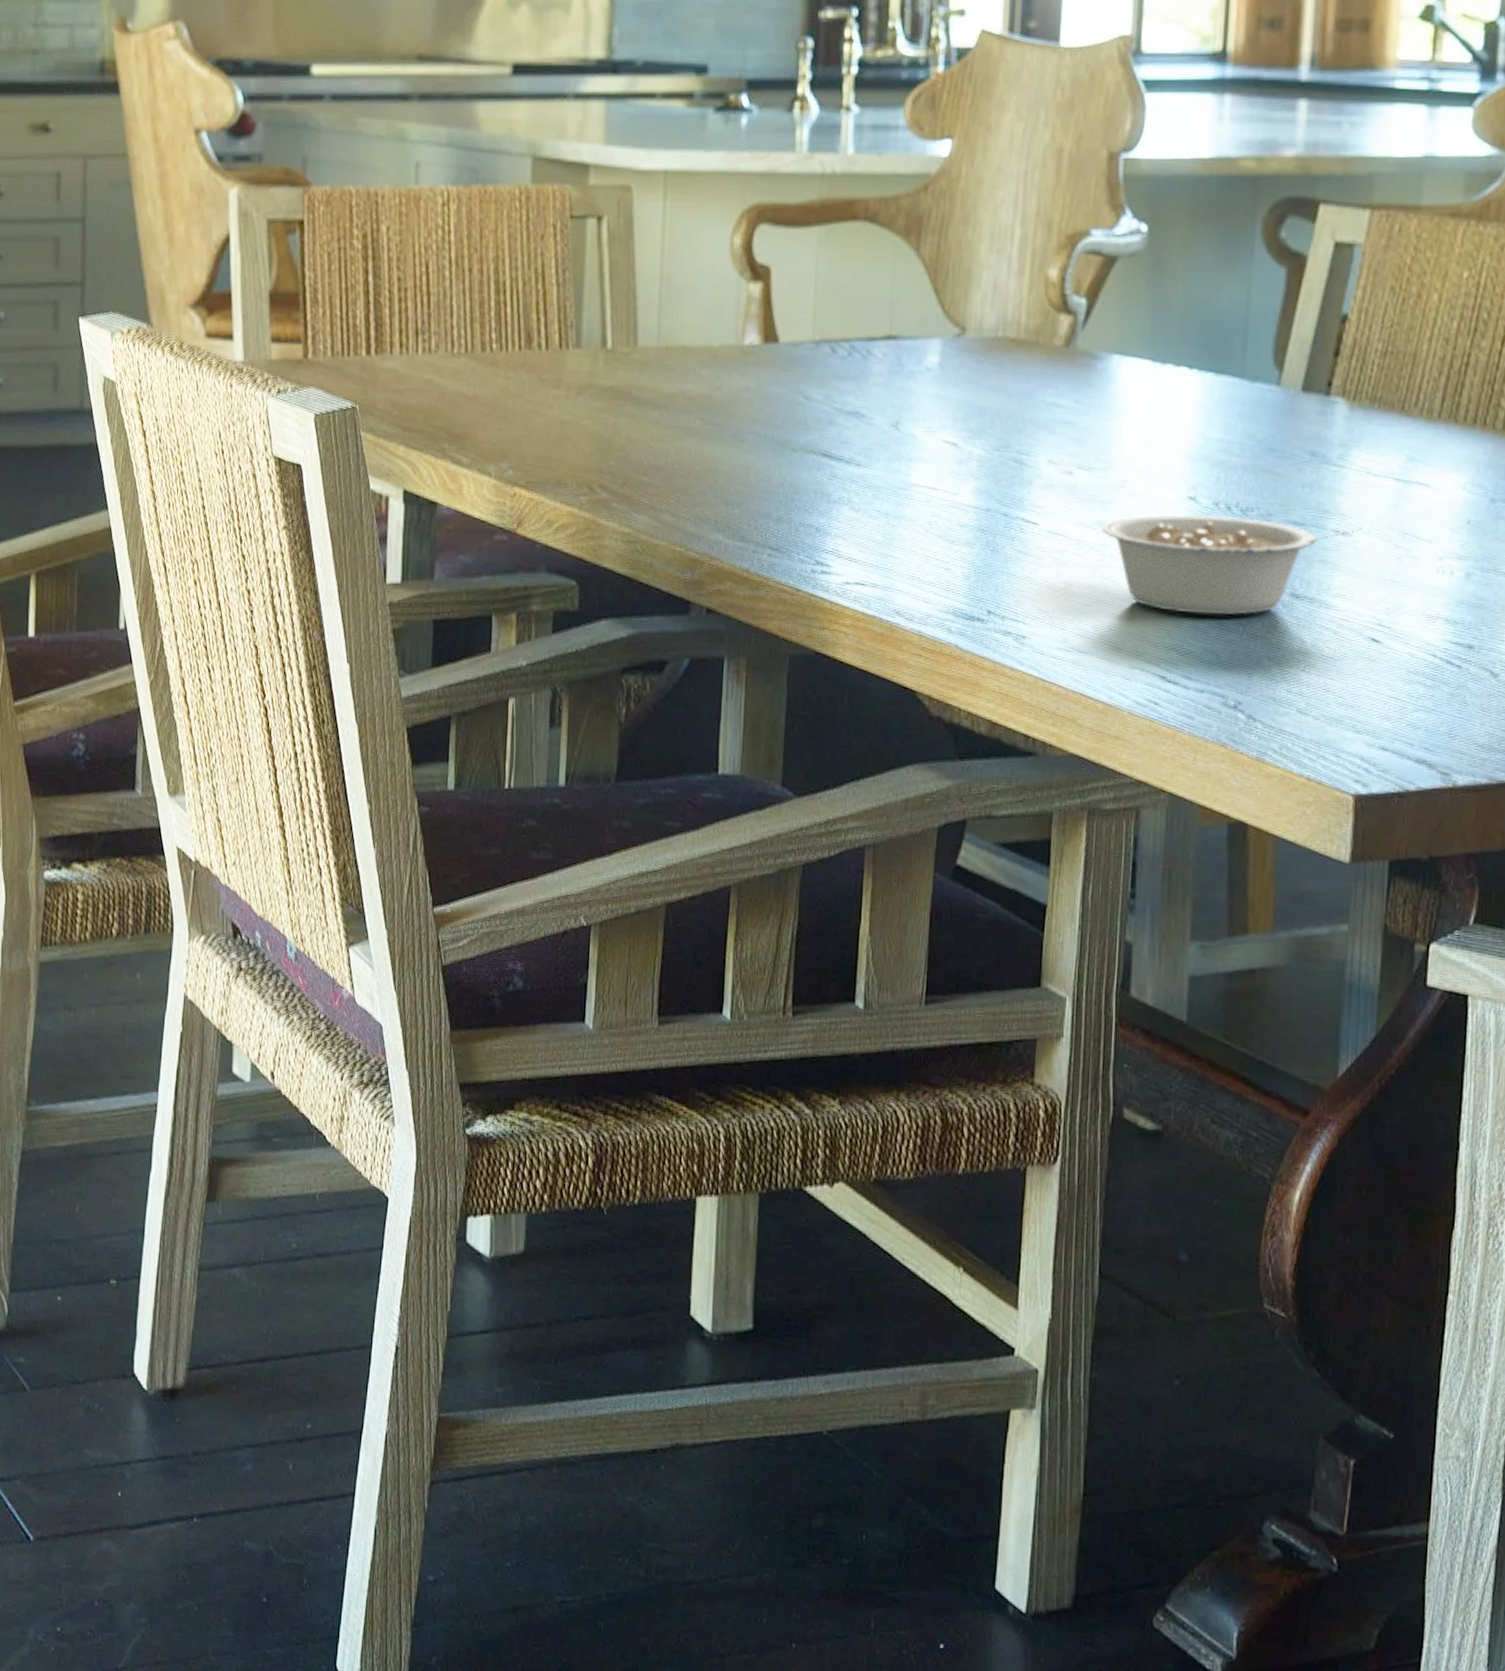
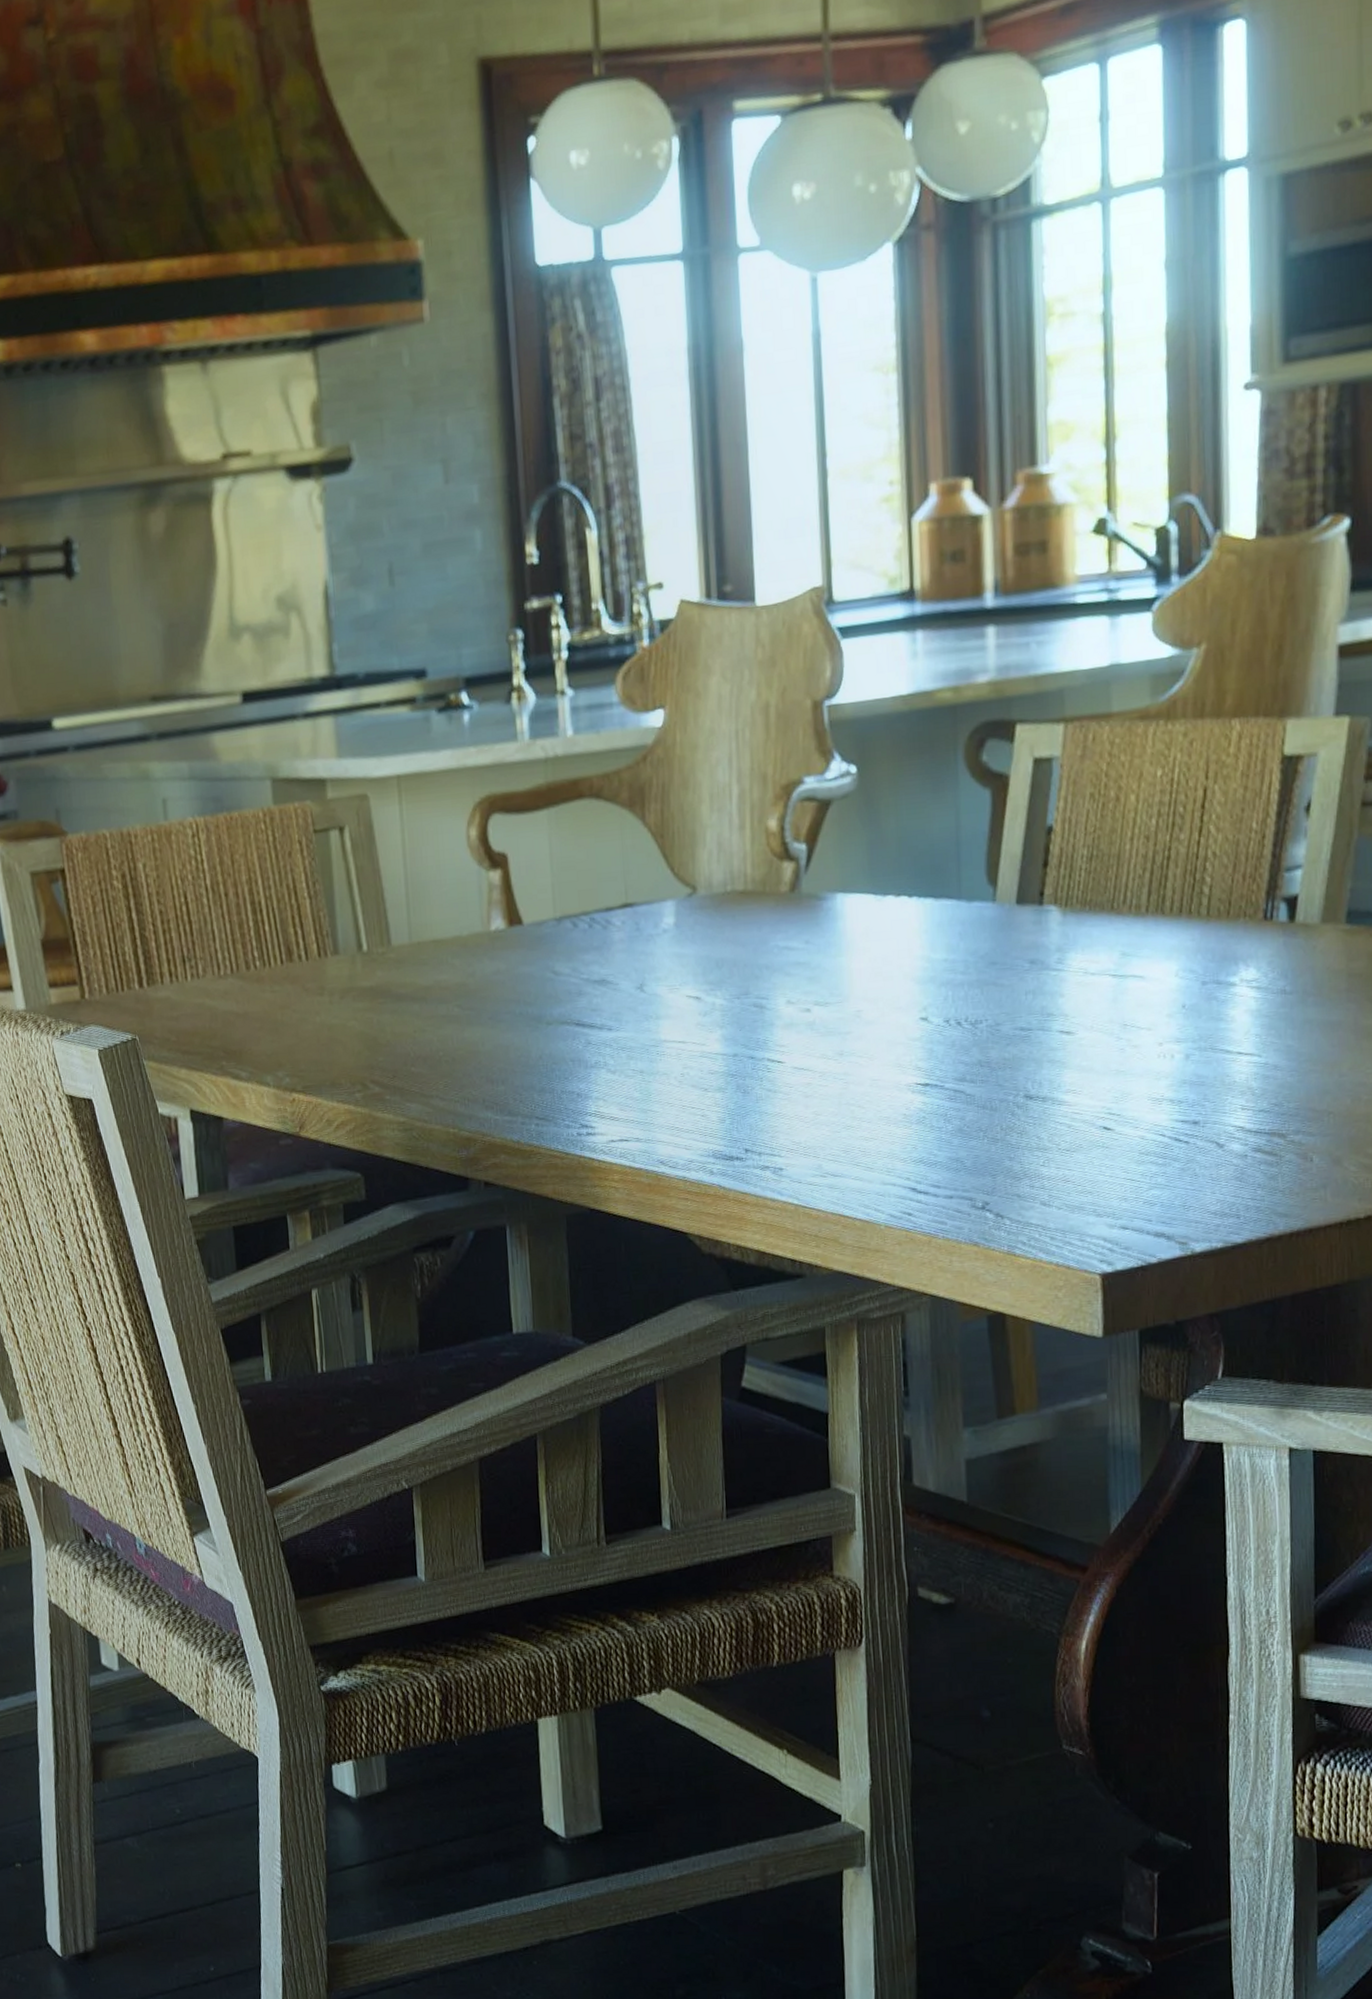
legume: present [1103,514,1361,615] -> none [844,1025,1084,1127]

